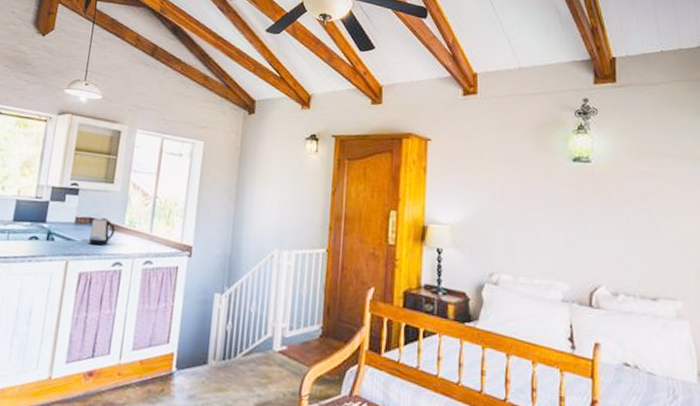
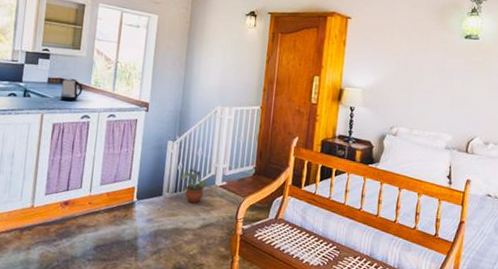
potted plant: none [230,325,262,375] -> present [181,166,207,204]

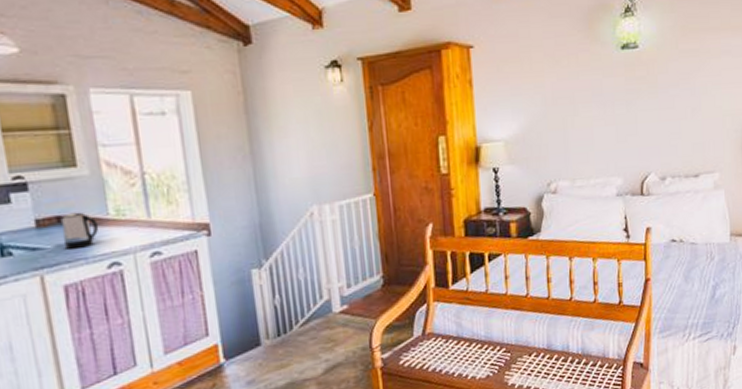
potted plant: present [181,166,207,204] -> none [282,294,321,345]

